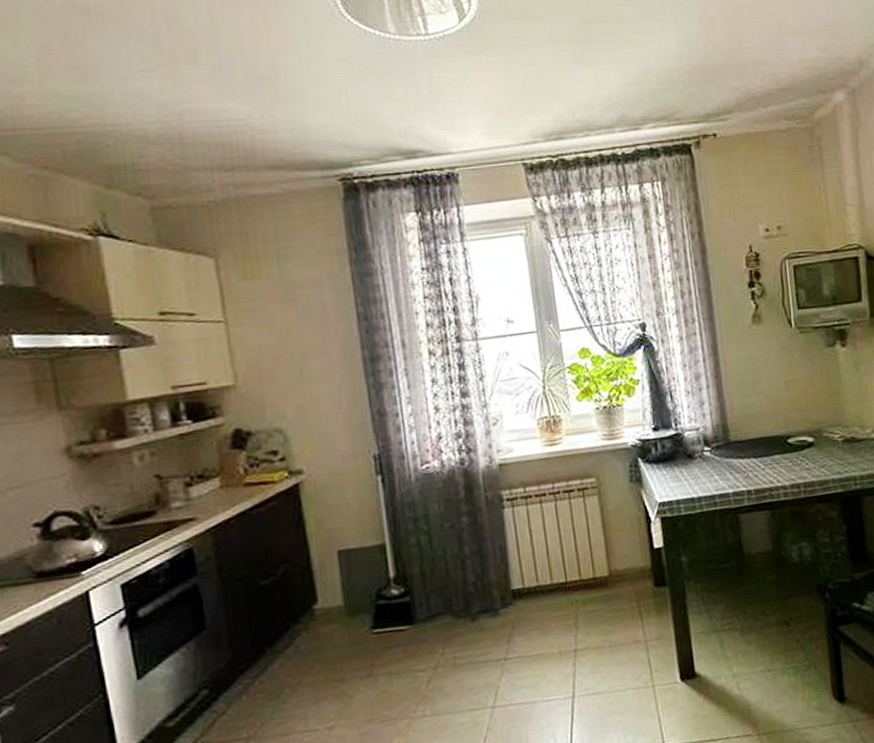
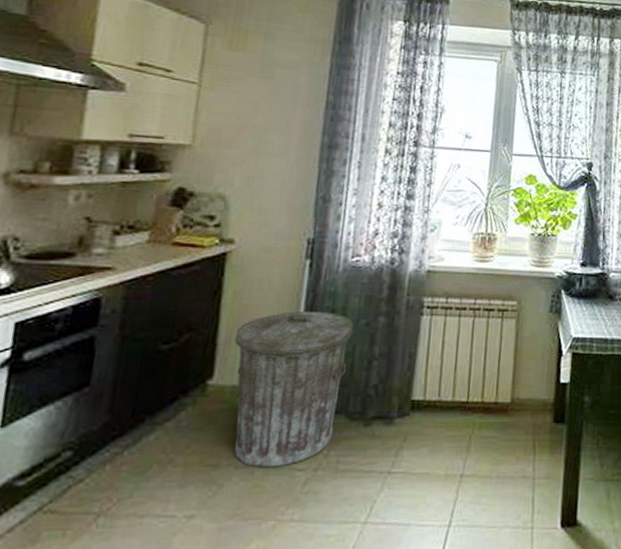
trash can: none [328,521,444,676] -> present [234,311,354,468]

